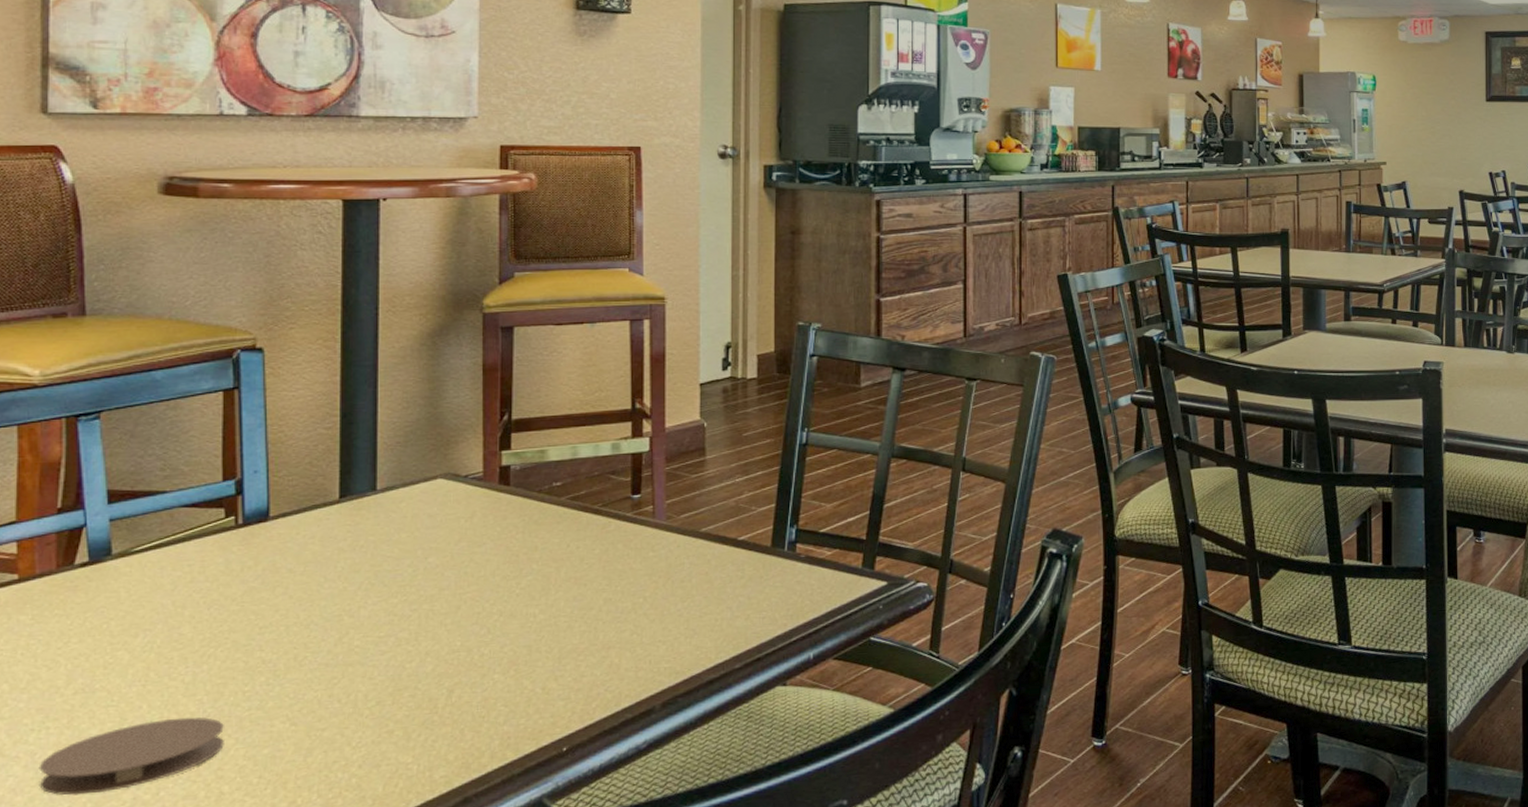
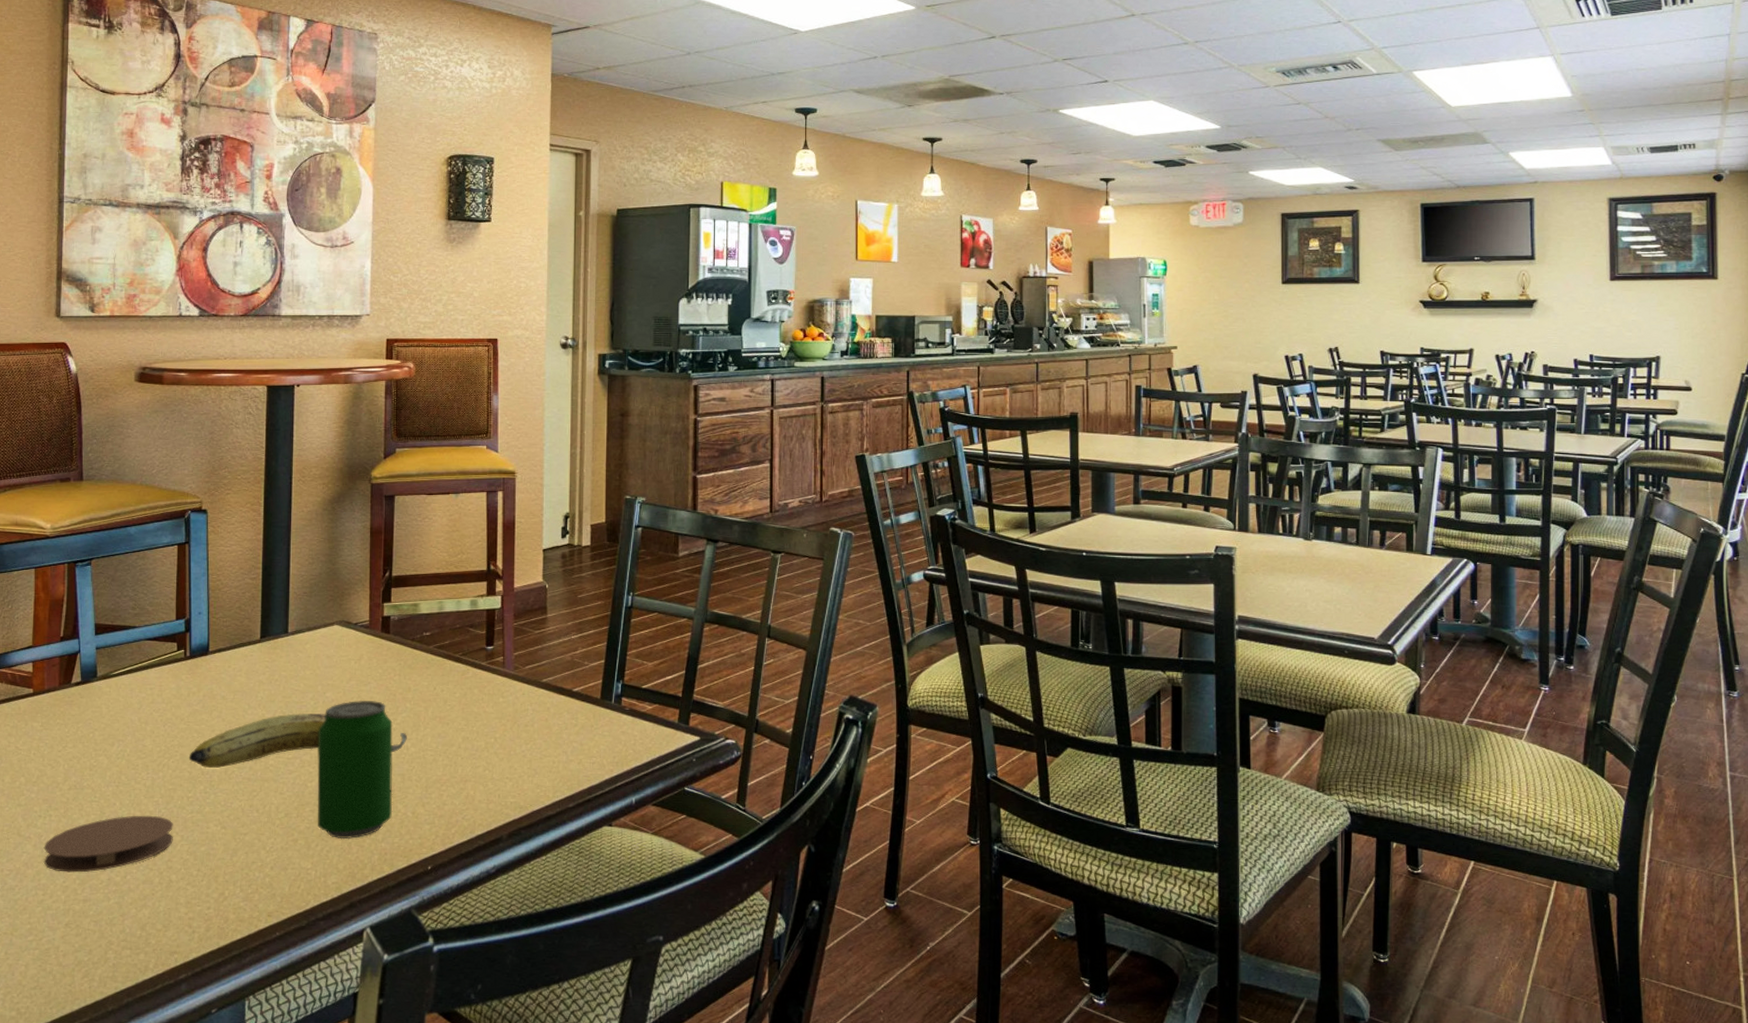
fruit: none [243,581,534,655] -> present [188,712,407,768]
beverage can: none [418,563,517,726] -> present [317,700,393,840]

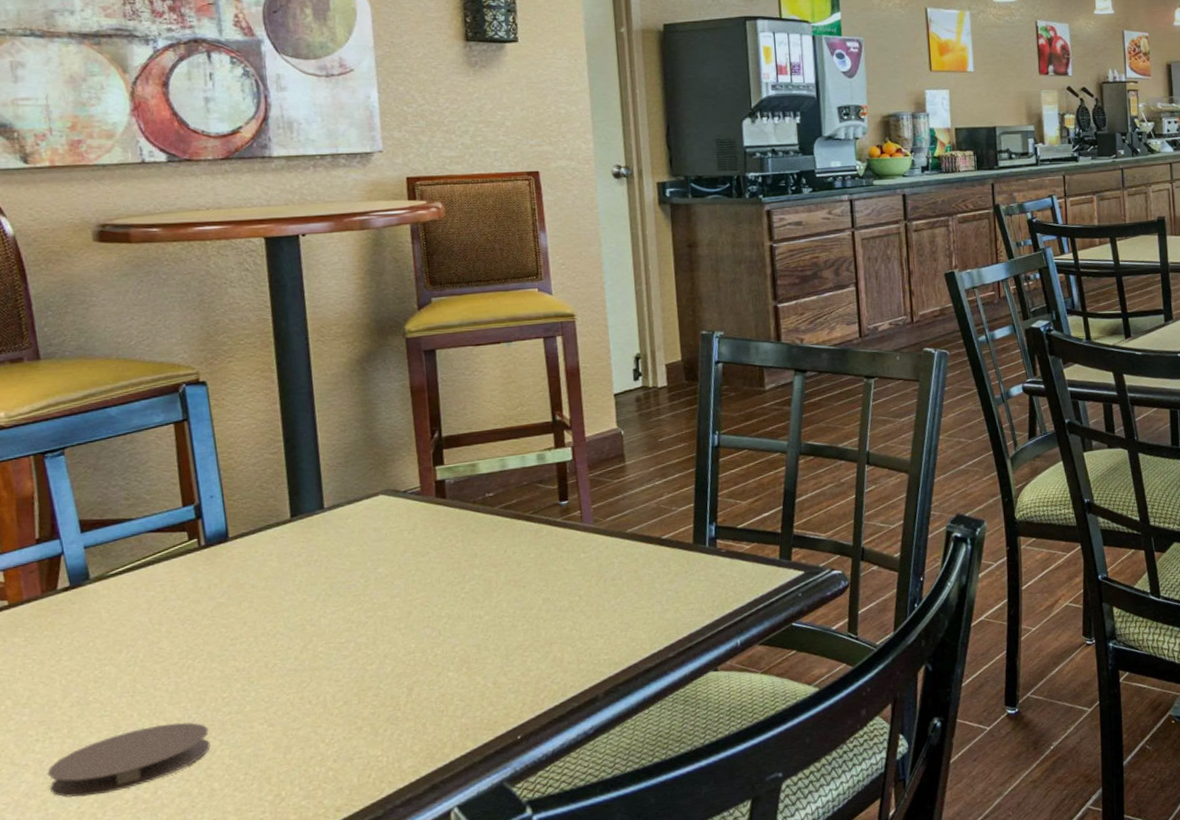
fruit: present [188,712,407,768] -> none [218,590,479,664]
beverage can: present [317,700,393,840] -> none [372,571,471,721]

